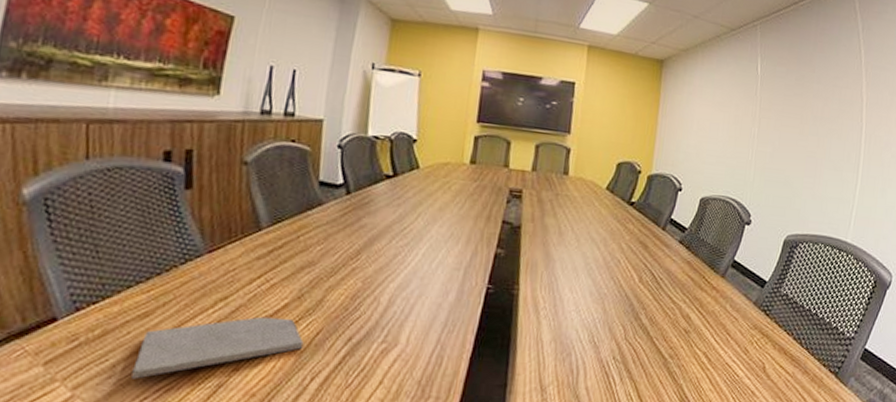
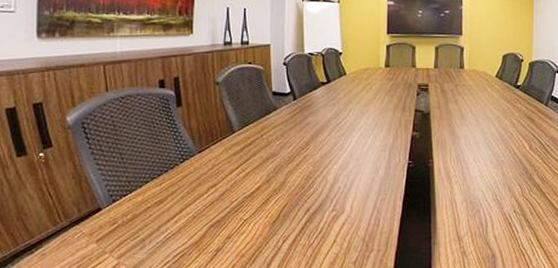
notepad: present [131,316,304,379] -> none [157,197,275,249]

